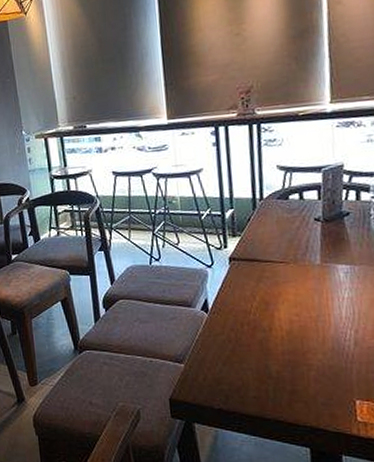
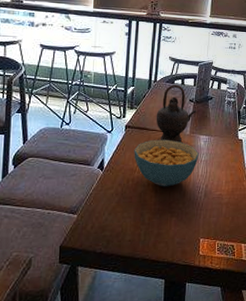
cereal bowl: none [244,272,339,333] -> present [134,139,199,187]
teapot: none [268,200,328,276] -> present [156,84,197,143]

